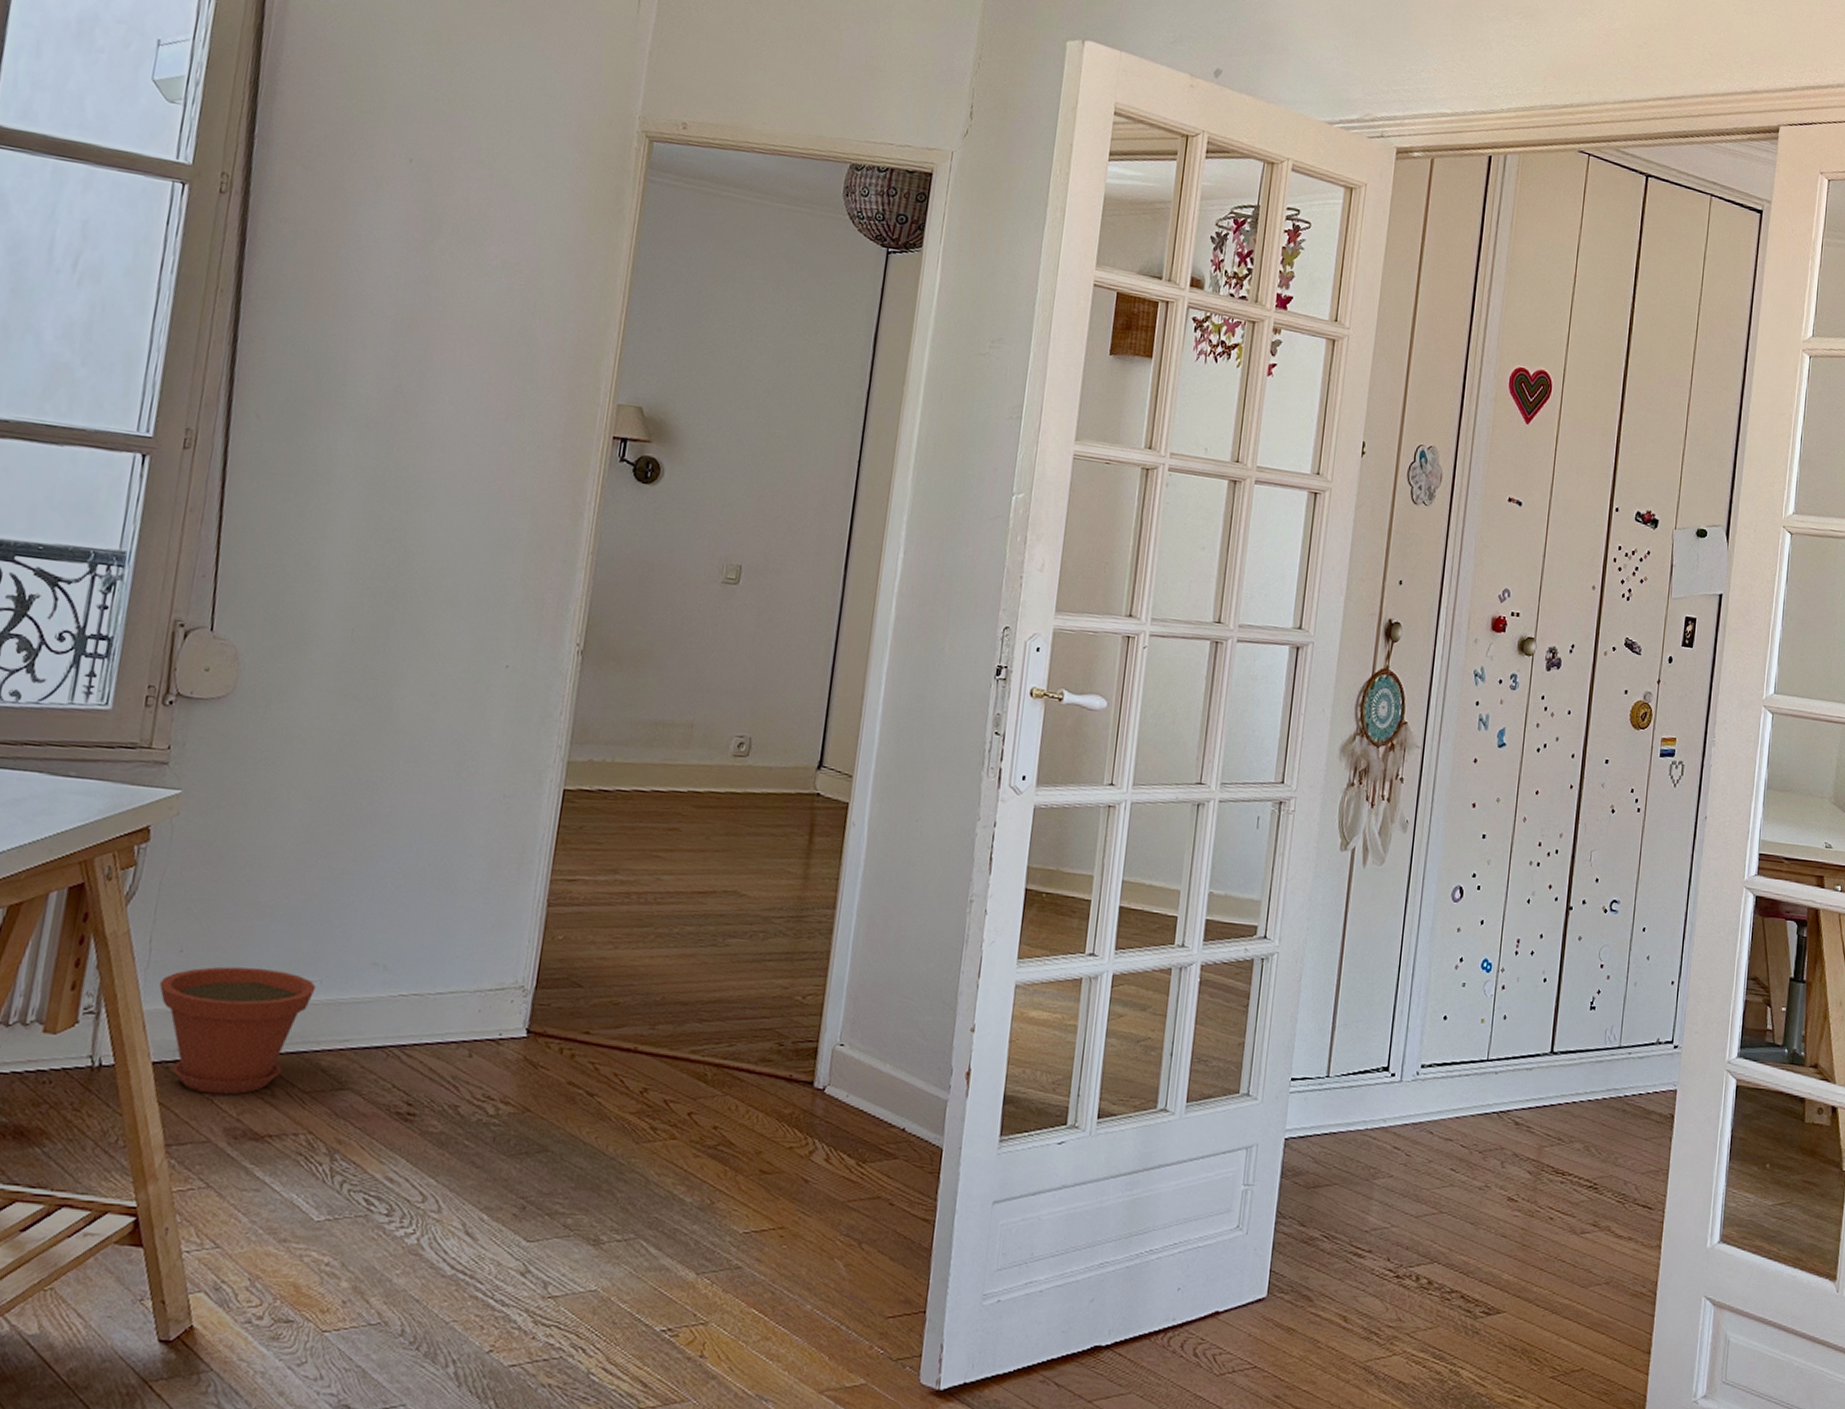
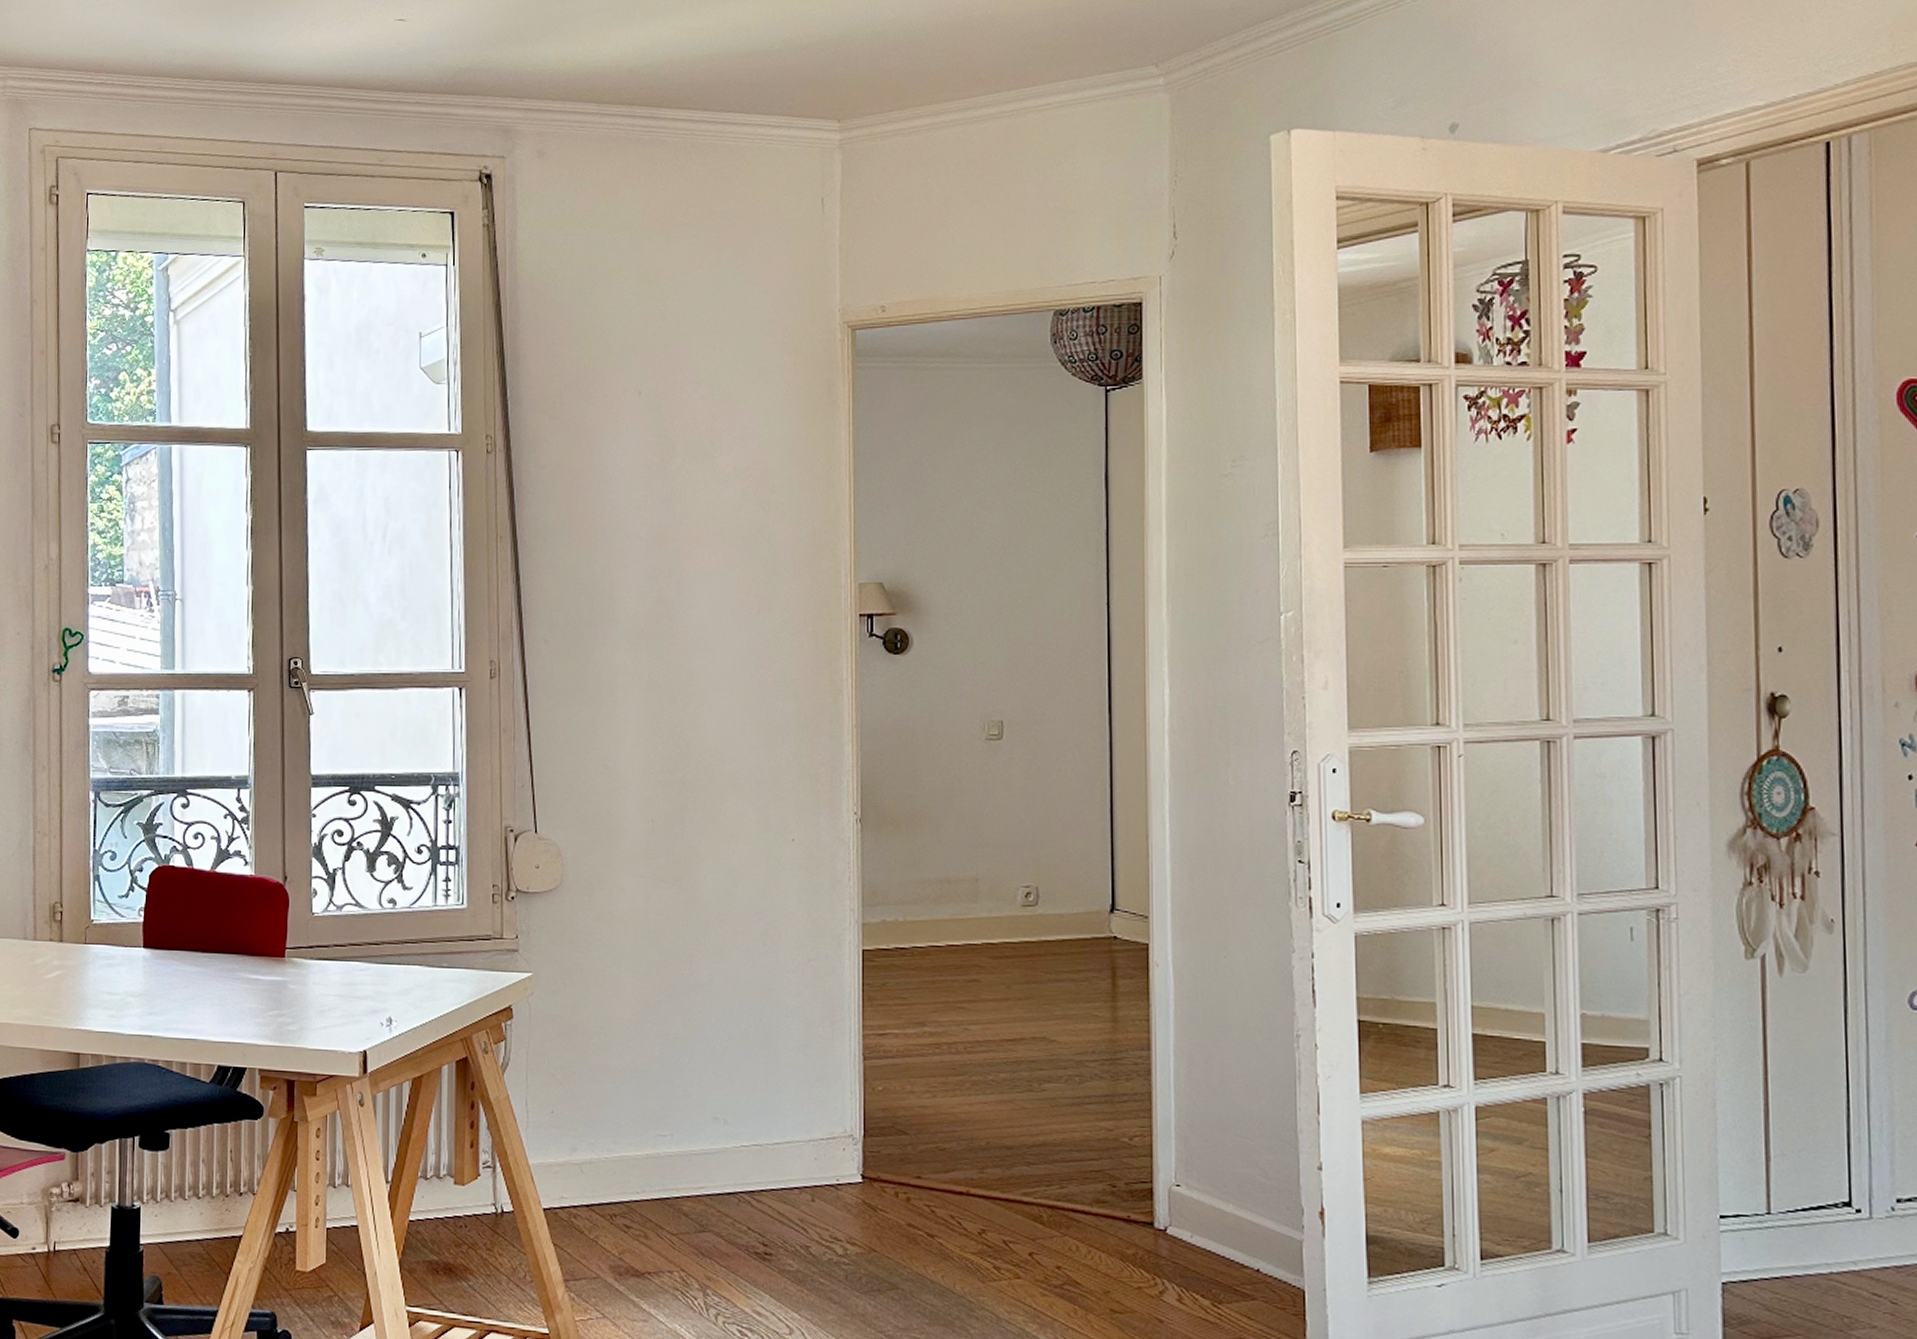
plant pot: present [159,966,316,1095] -> none [538,1124,668,1237]

